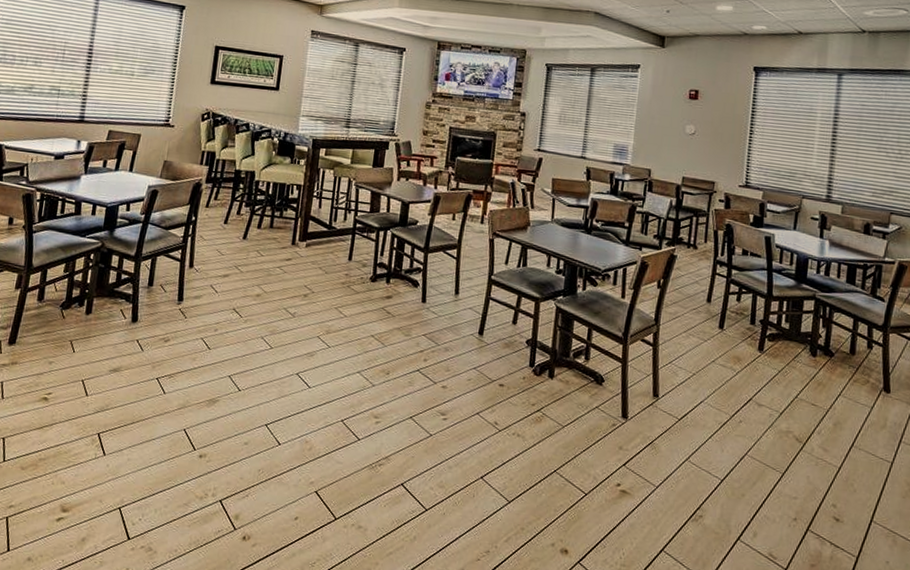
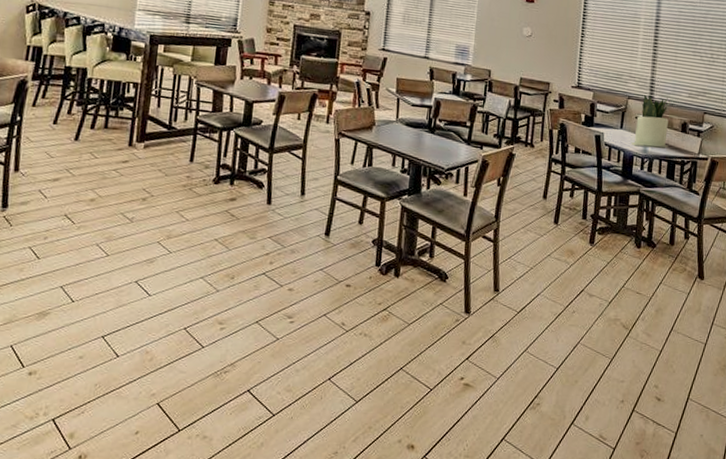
planter: none [806,194,850,252] -> present [631,95,670,150]

